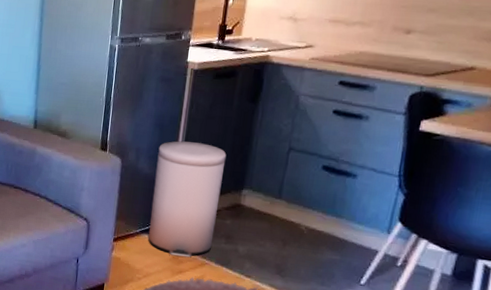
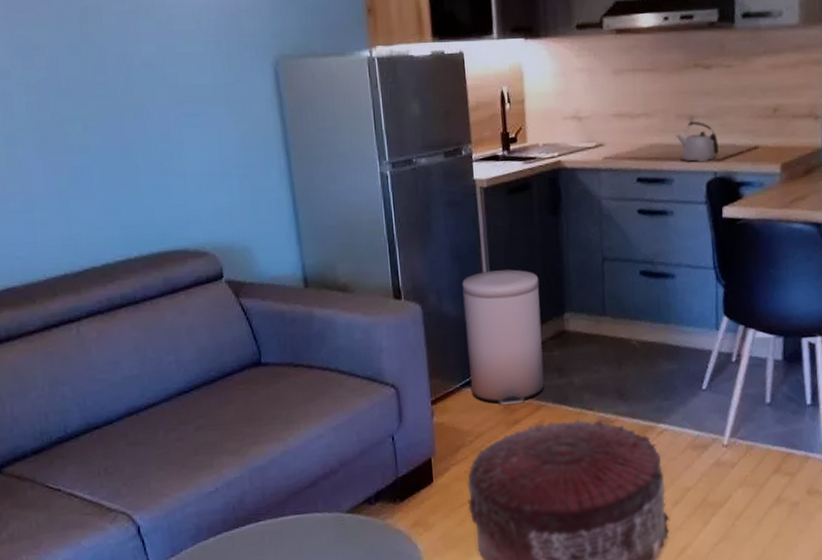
kettle: none [388,34,432,76] -> present [676,121,720,163]

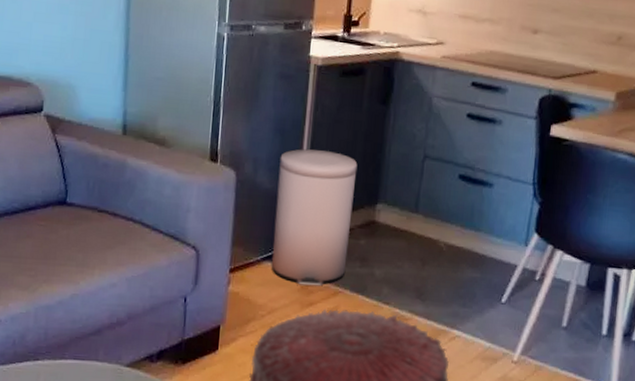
kettle: present [676,121,720,163] -> none [517,34,558,78]

